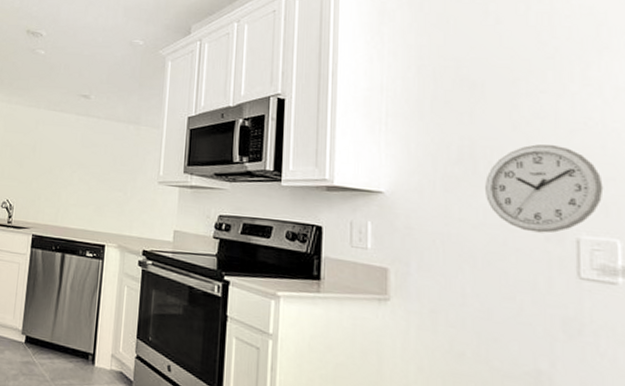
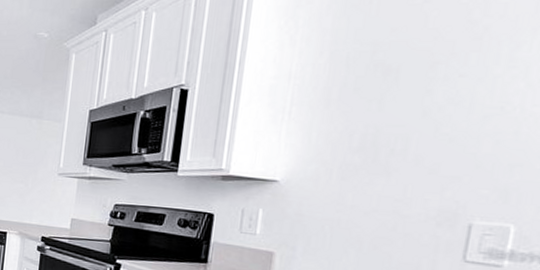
wall clock: present [485,144,604,233] -> none [382,131,509,219]

